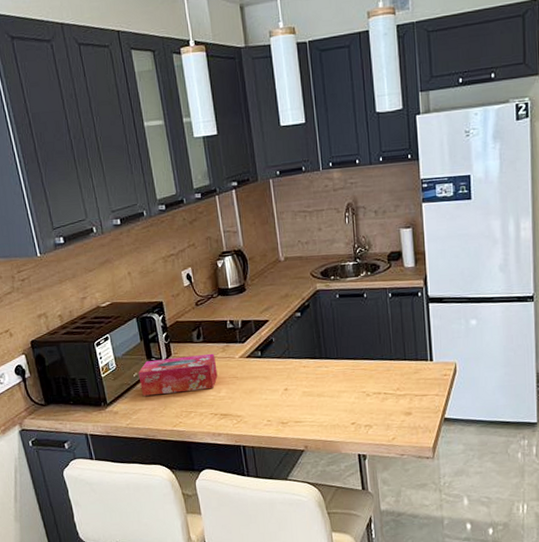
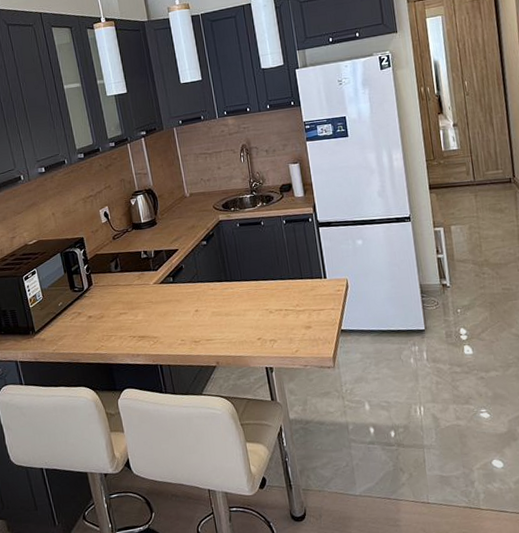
tissue box: present [138,353,218,396] -> none [63,281,135,323]

